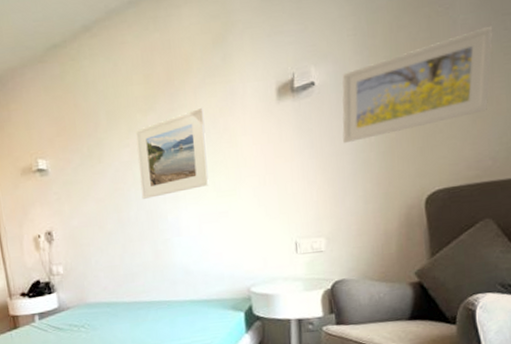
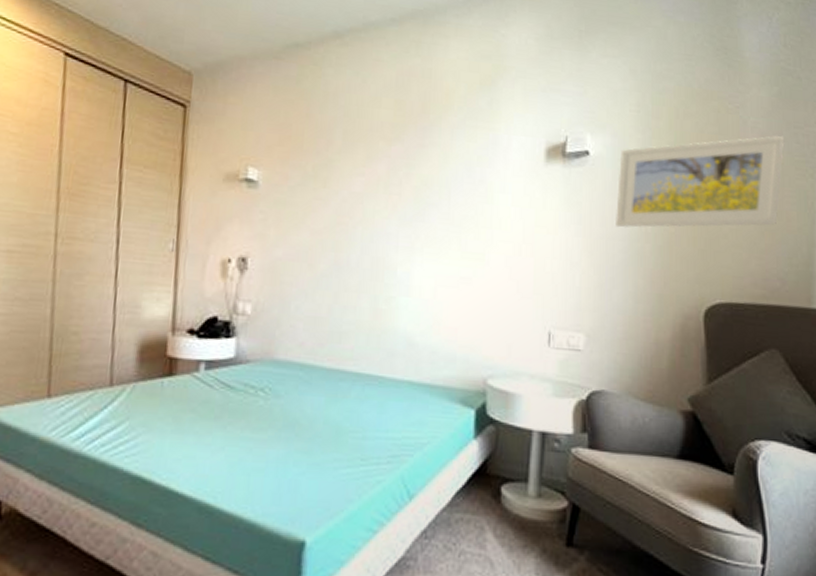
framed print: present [135,108,209,199] -> none [369,151,459,243]

